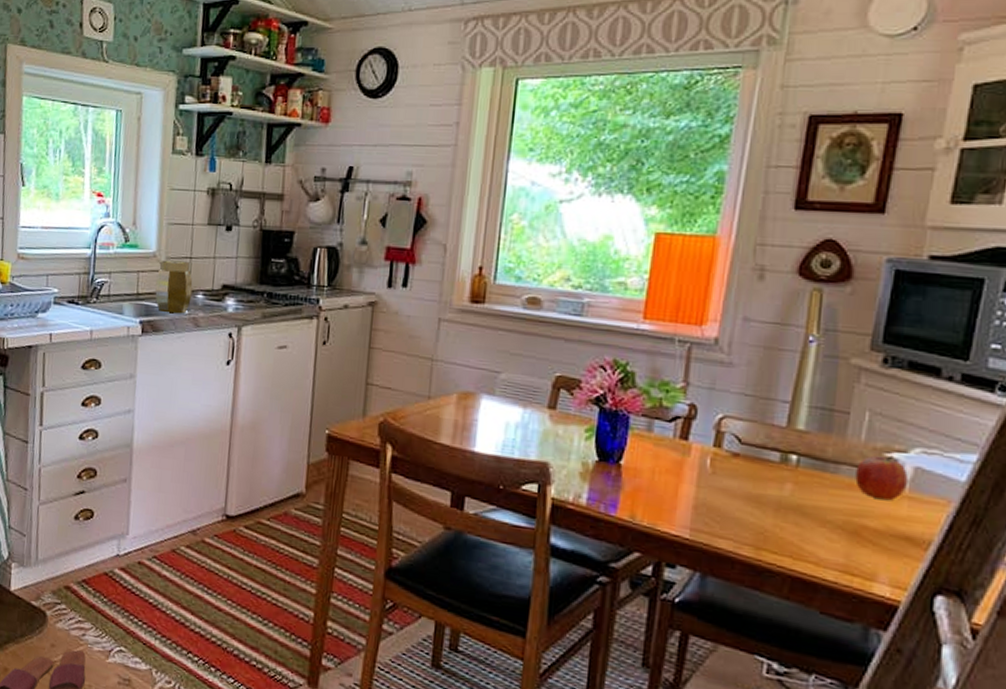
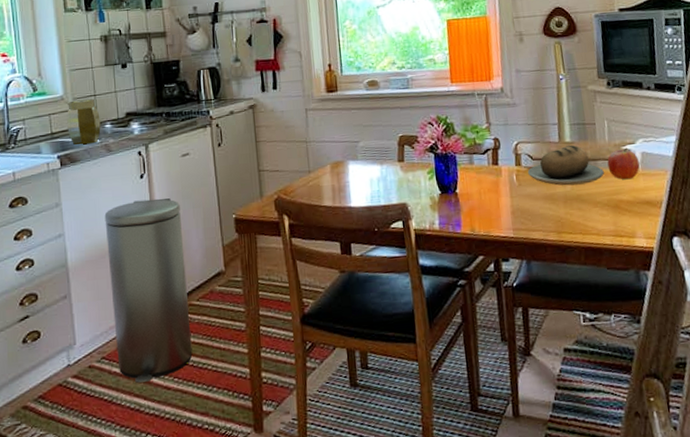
pedal bin: none [169,389,266,597] -> present [104,198,193,384]
bread: none [728,435,847,493] -> present [527,145,604,186]

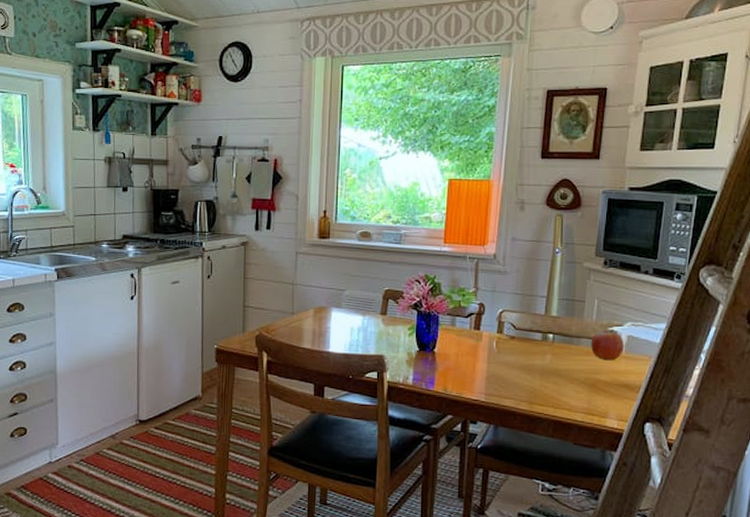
jar: present [67,98,101,146] -> none [66,217,98,261]
pedal bin: present [104,198,193,384] -> none [94,320,166,488]
bread: present [527,145,604,186] -> none [508,320,586,360]

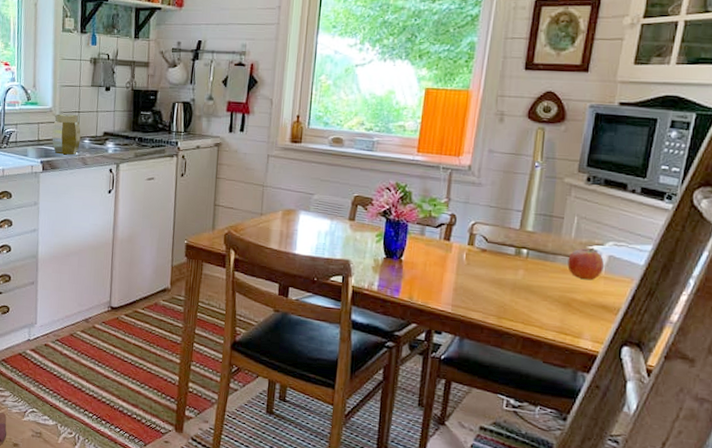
jar: none [66,217,98,261] -> present [52,114,81,155]

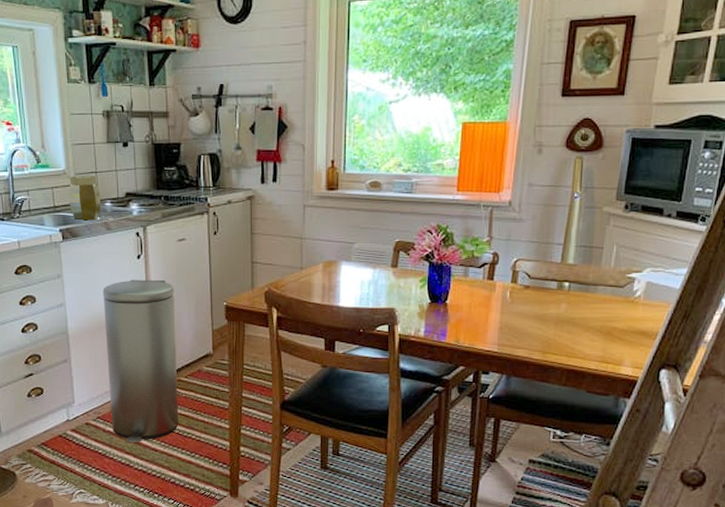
pedal bin: none [68,212,139,369] -> present [102,279,179,443]
fruit: present [567,248,604,280] -> none [608,275,642,308]

